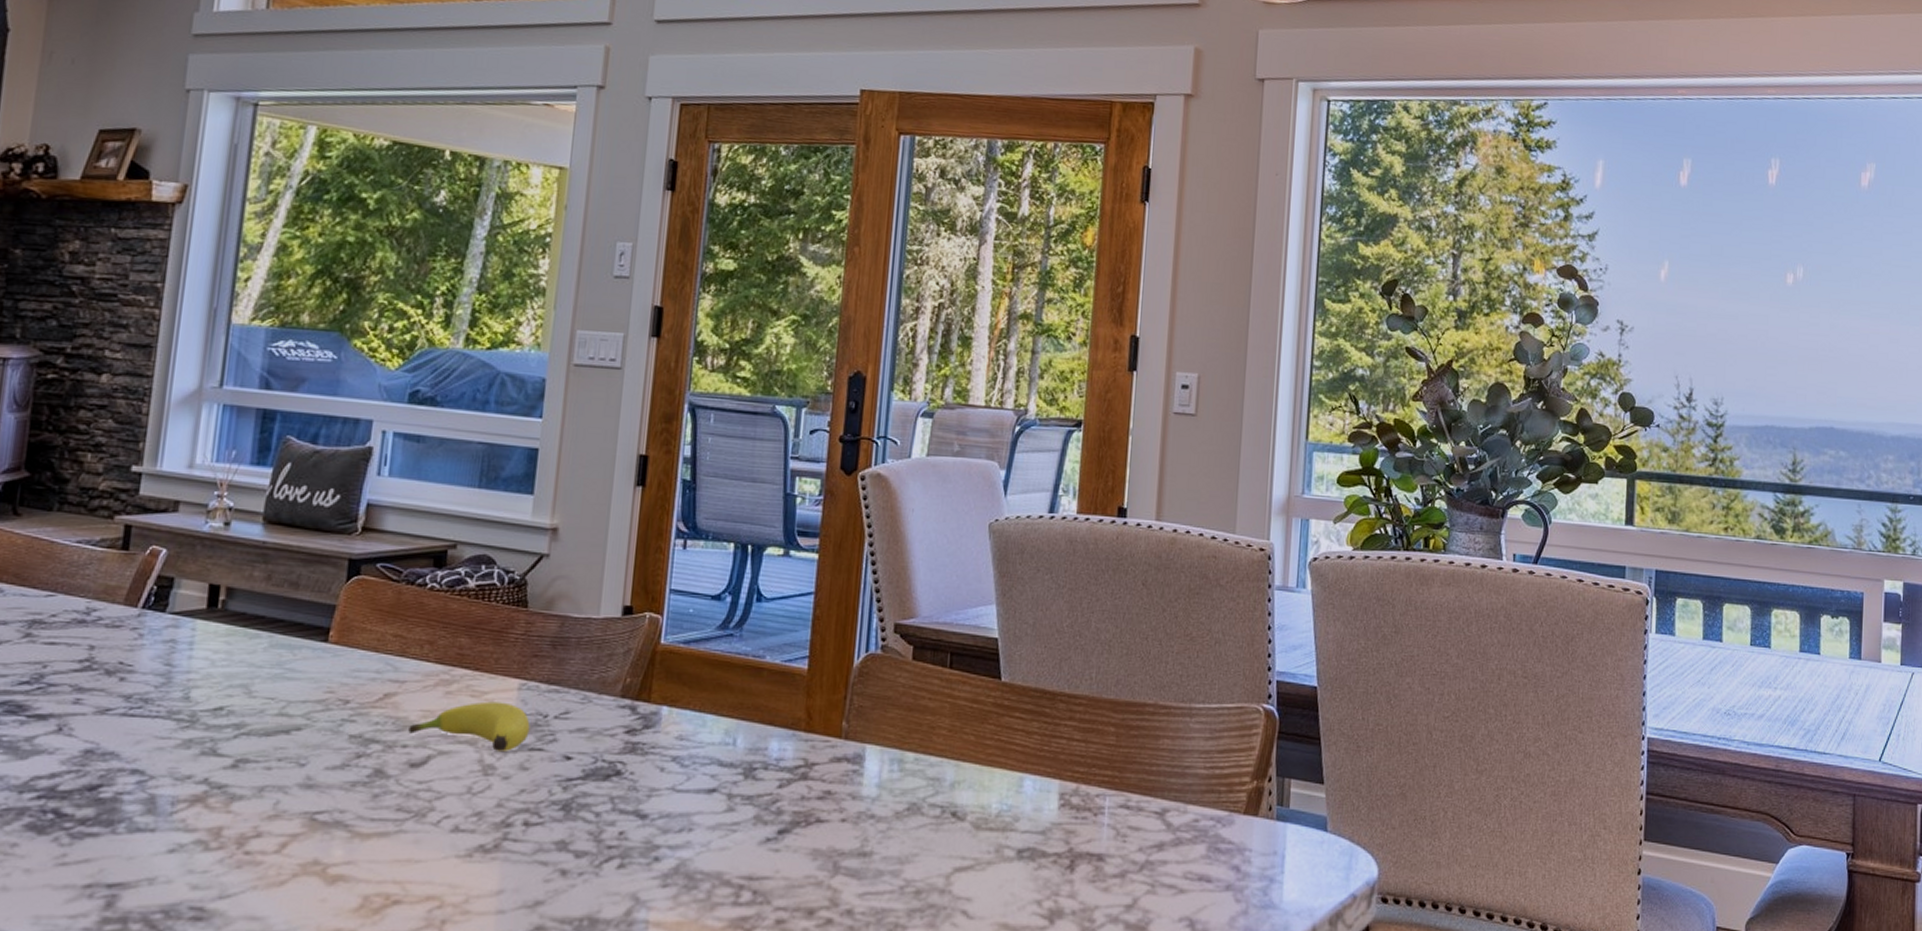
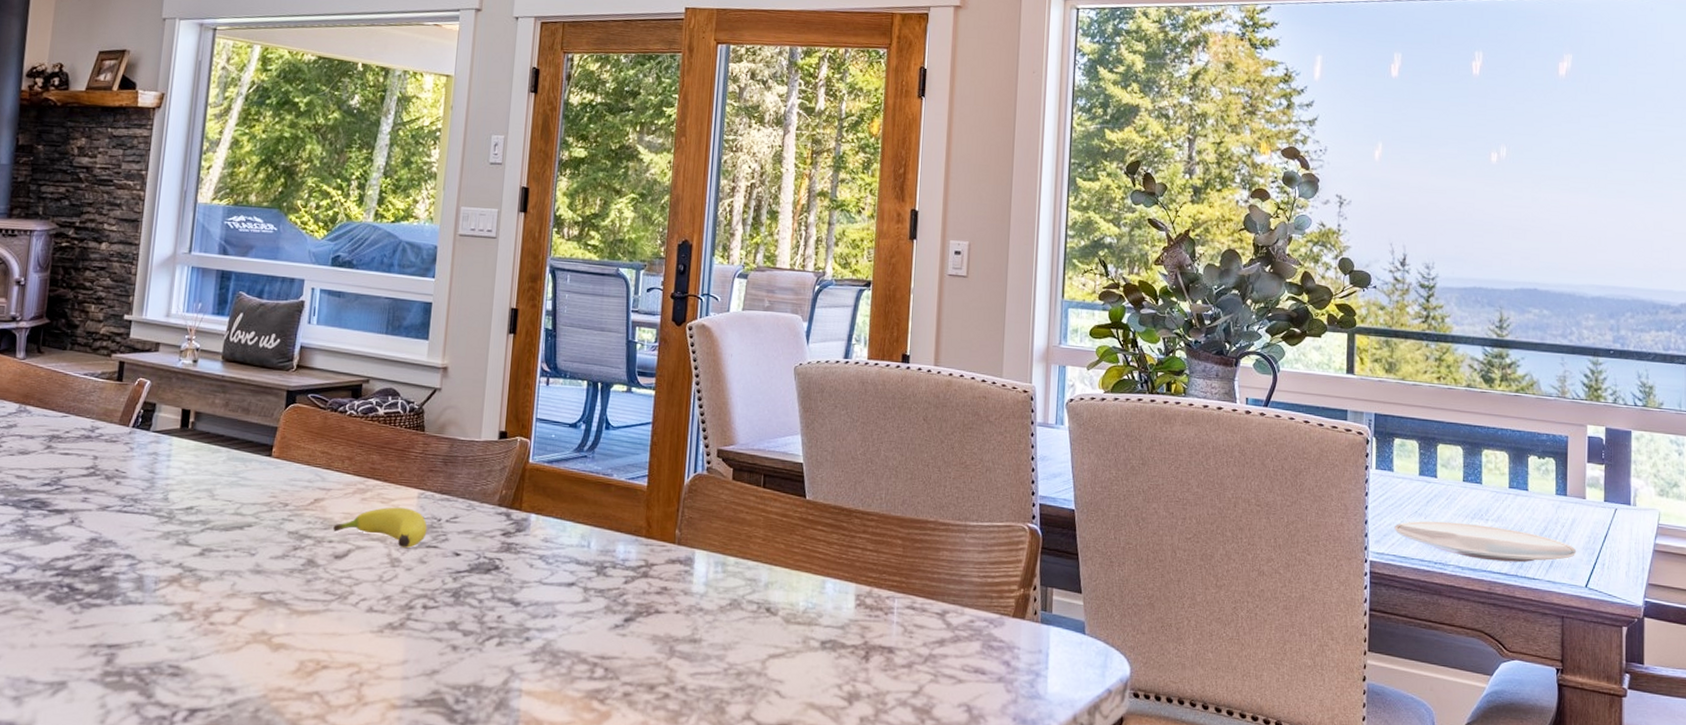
plate: none [1675,690,1871,736] -> present [1394,520,1577,563]

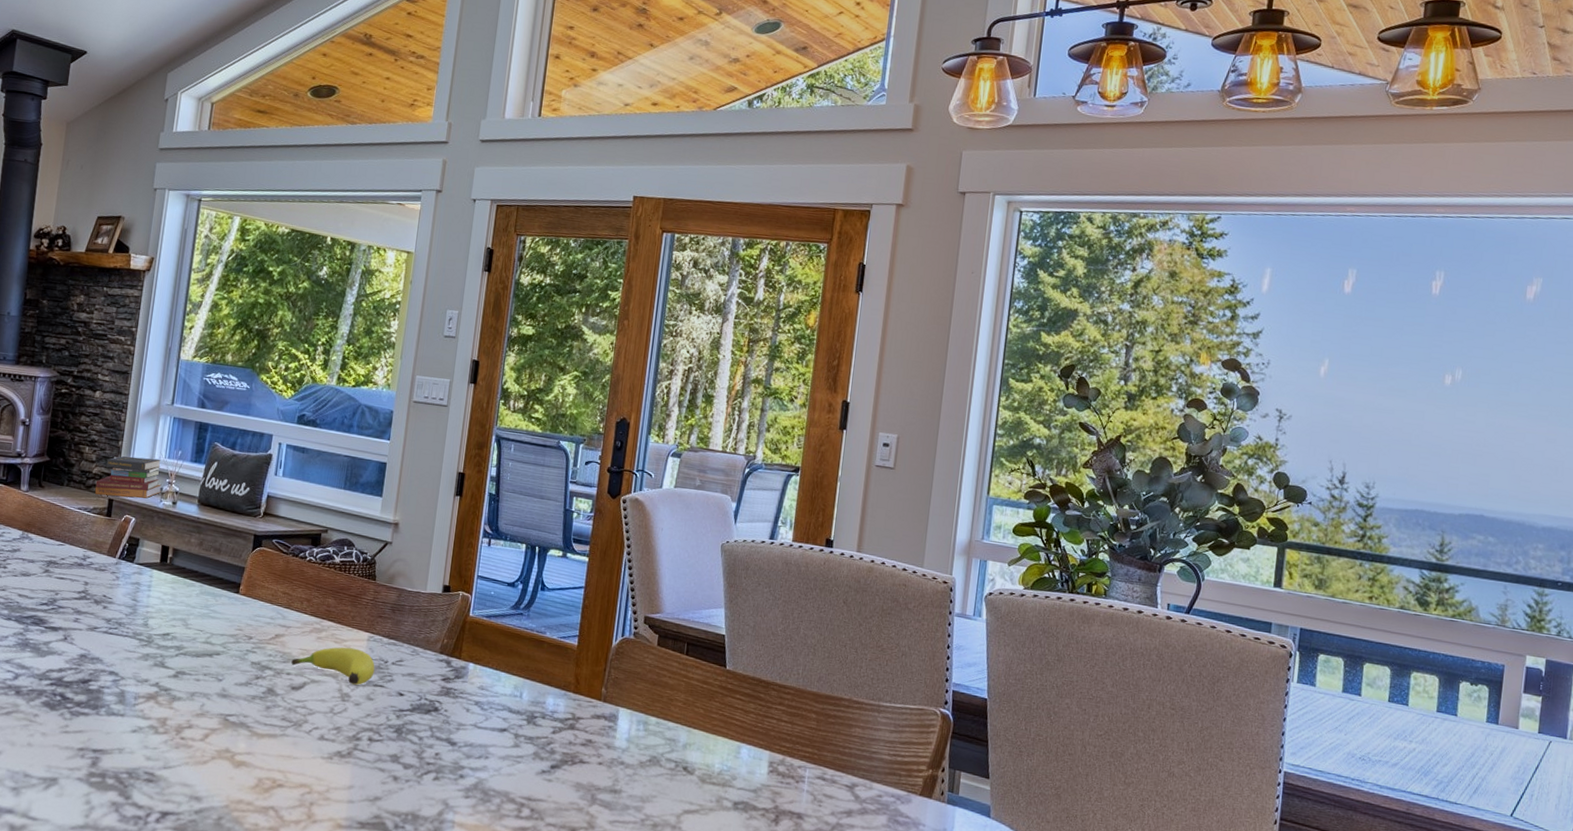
books: none [102,312,180,359] -> present [94,456,162,499]
plate: present [1394,520,1577,563] -> none [1312,736,1504,787]

